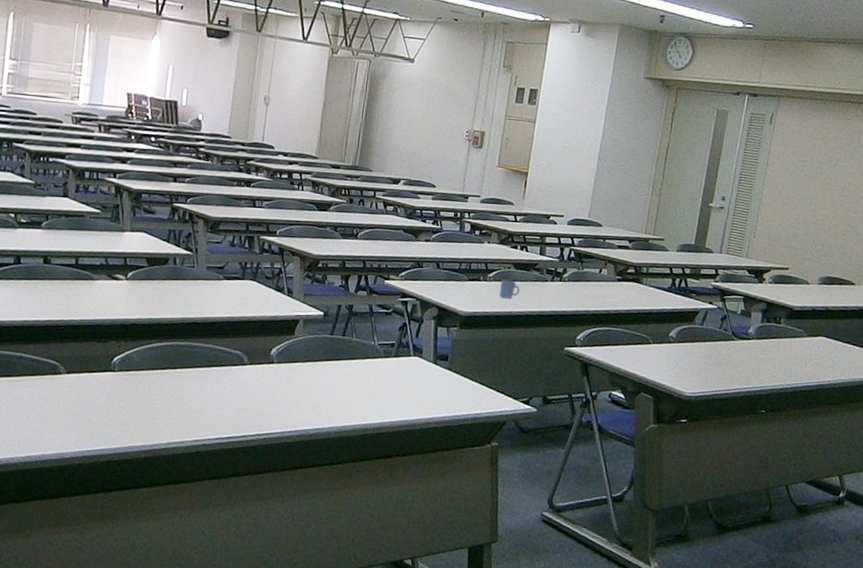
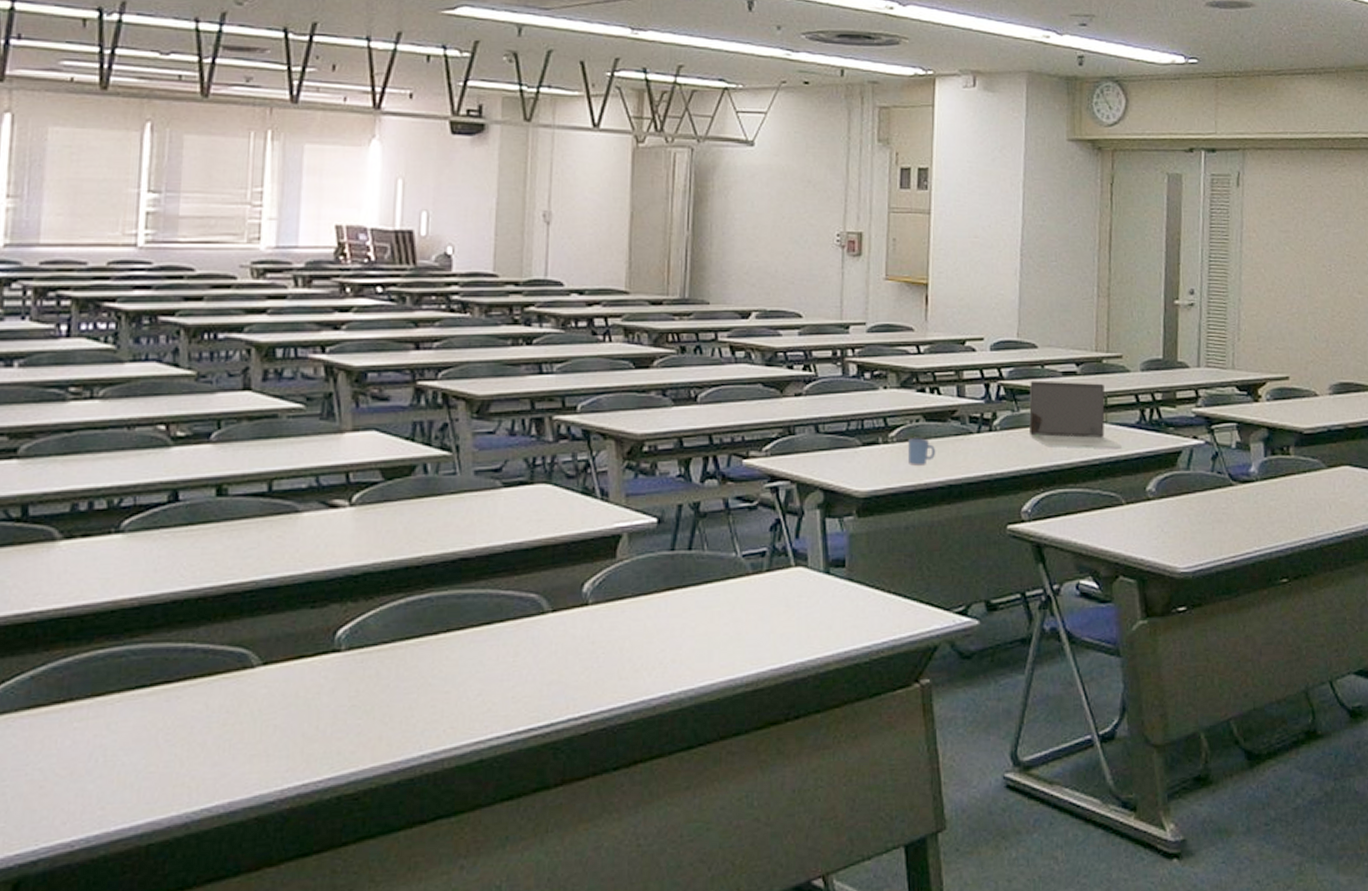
laptop: none [589,249,655,305] -> present [1029,380,1122,449]

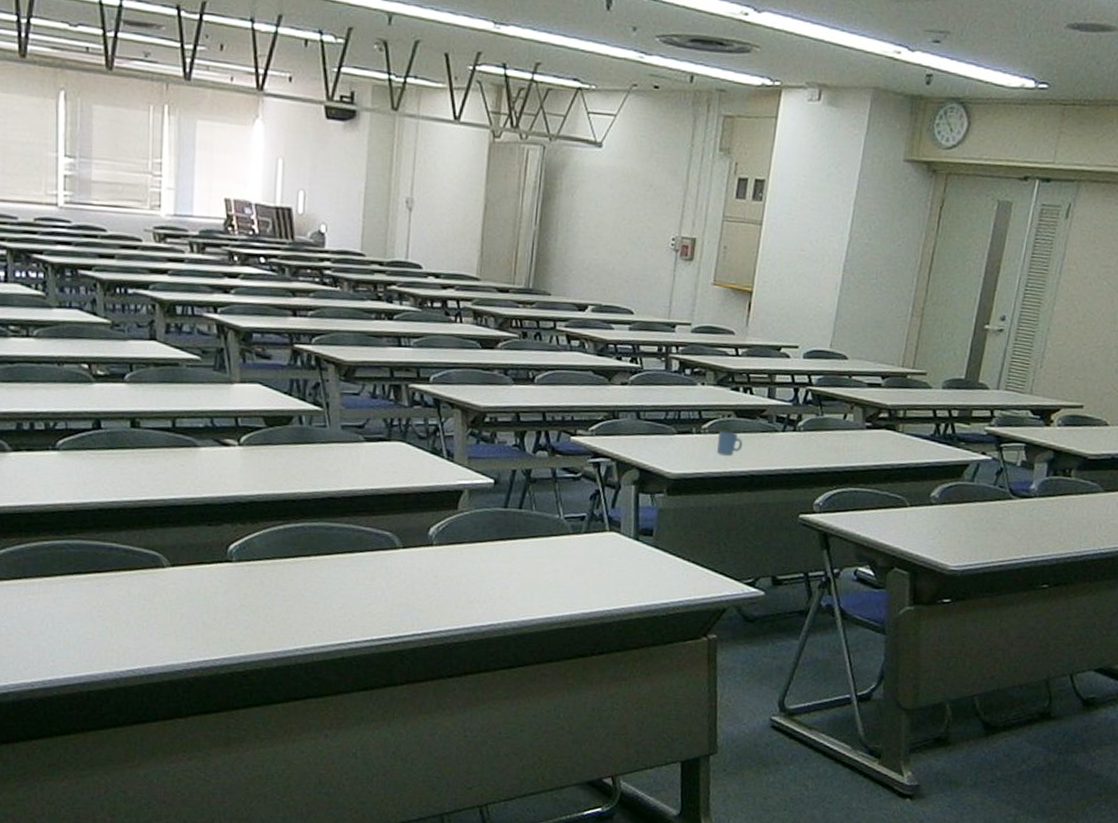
laptop: present [1029,380,1122,449] -> none [830,389,914,458]

